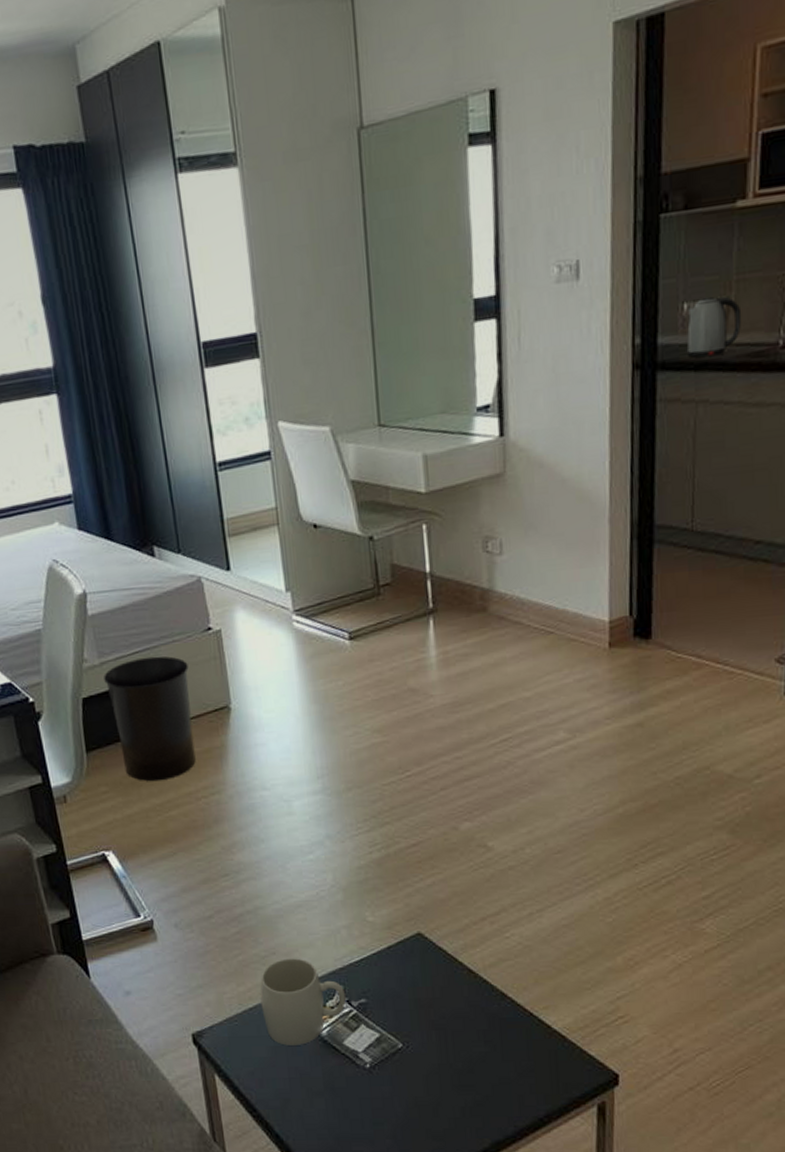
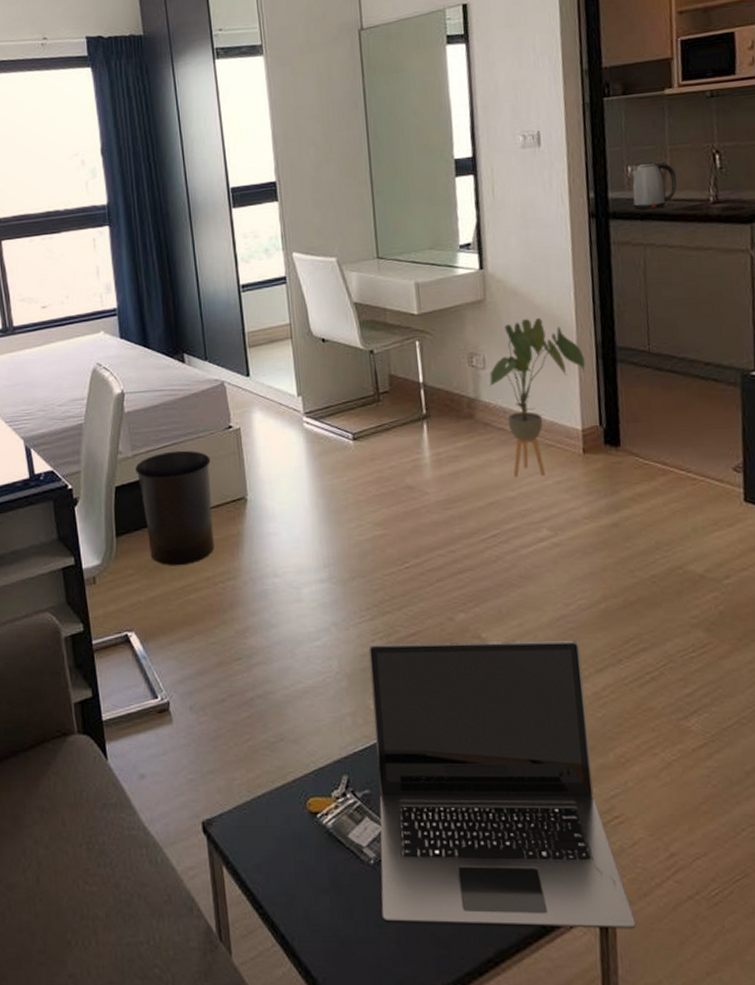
mug: present [259,958,346,1046] -> none [268,745,350,837]
laptop: none [365,847,634,1121] -> present [368,640,636,929]
house plant: none [506,492,618,676] -> present [489,317,586,477]

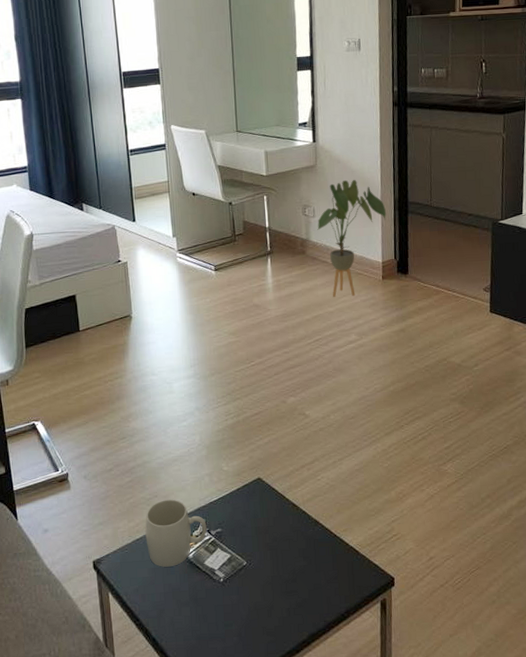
waste bin: present [135,450,215,565] -> none [42,279,105,369]
mug: none [268,745,350,837] -> present [145,499,207,567]
laptop: present [368,640,636,929] -> none [223,414,405,622]
kettle: present [632,161,677,210] -> none [424,66,456,102]

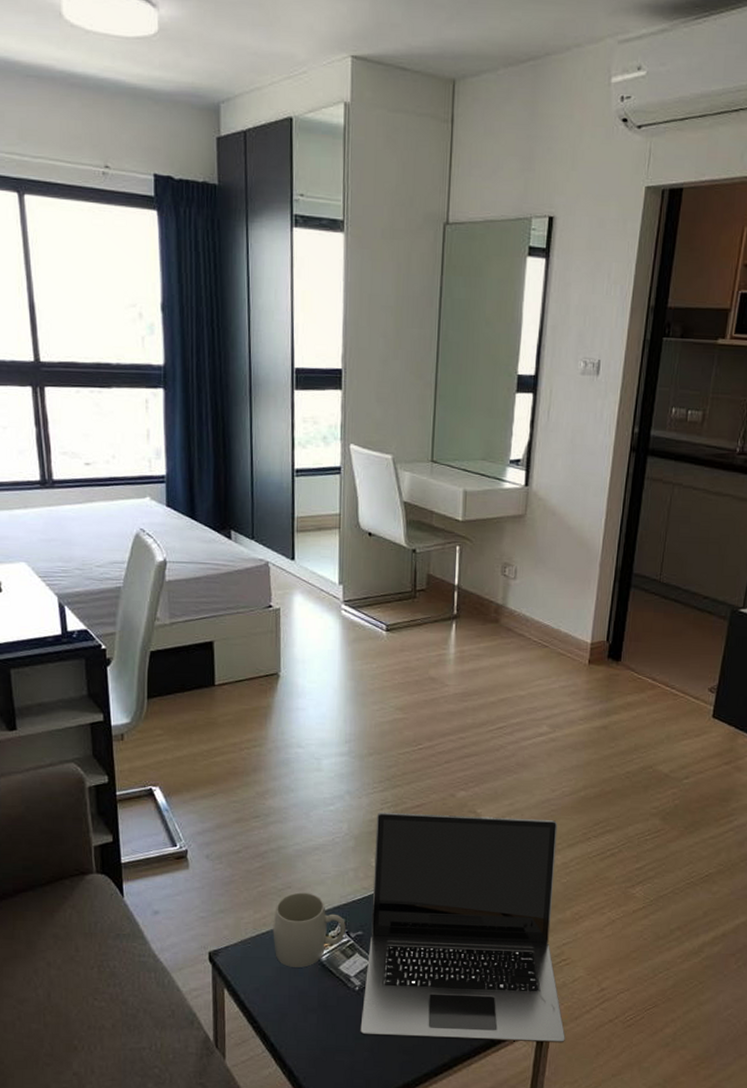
laptop: none [223,414,405,622] -> present [360,812,565,1043]
house plant: present [317,179,386,297] -> none [517,537,604,681]

